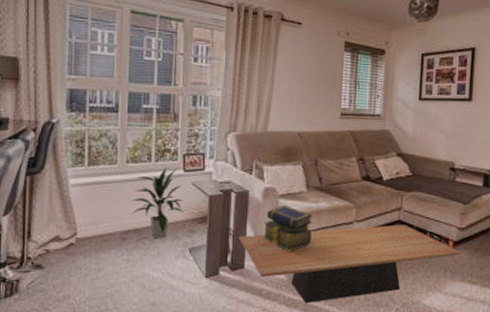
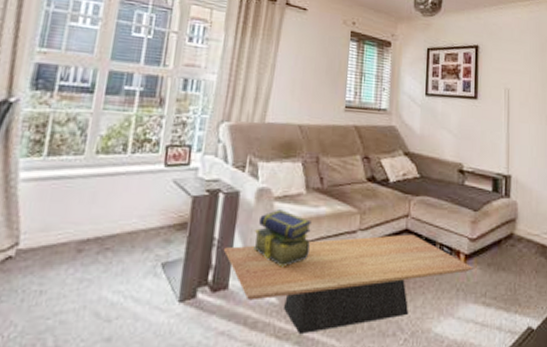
indoor plant: present [130,168,184,239] -> none [95,161,162,251]

